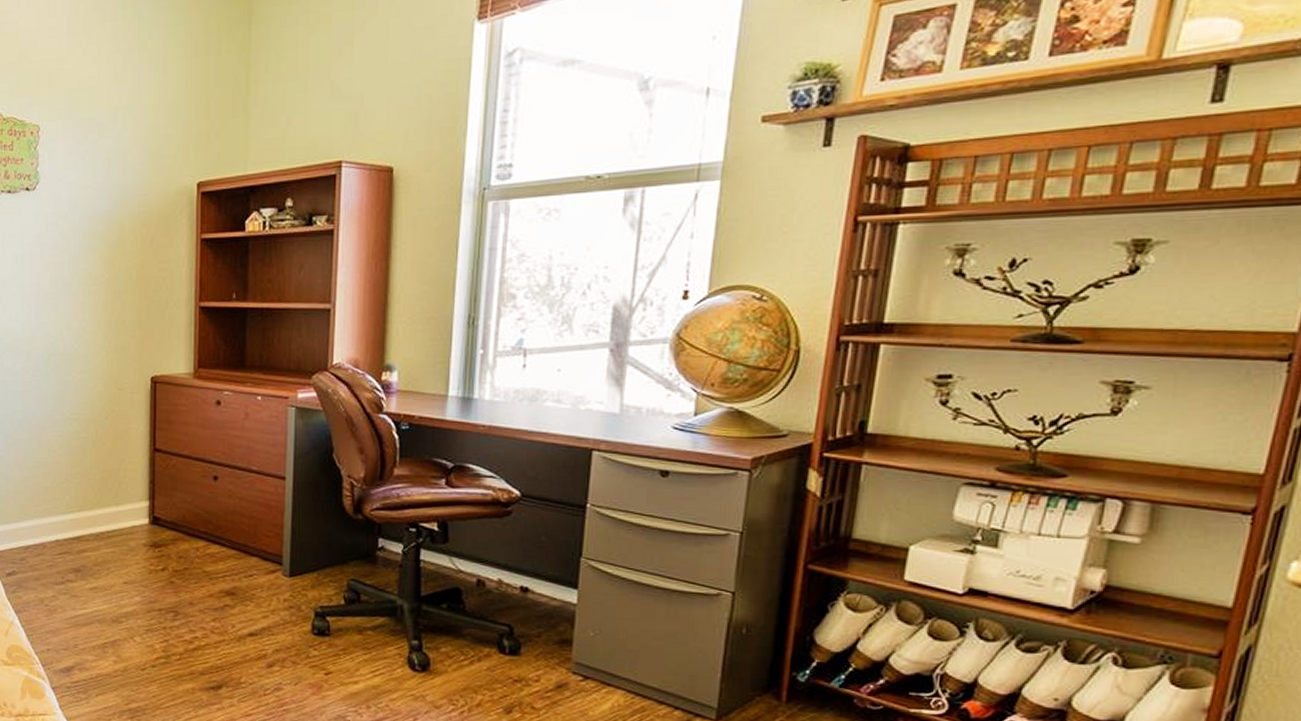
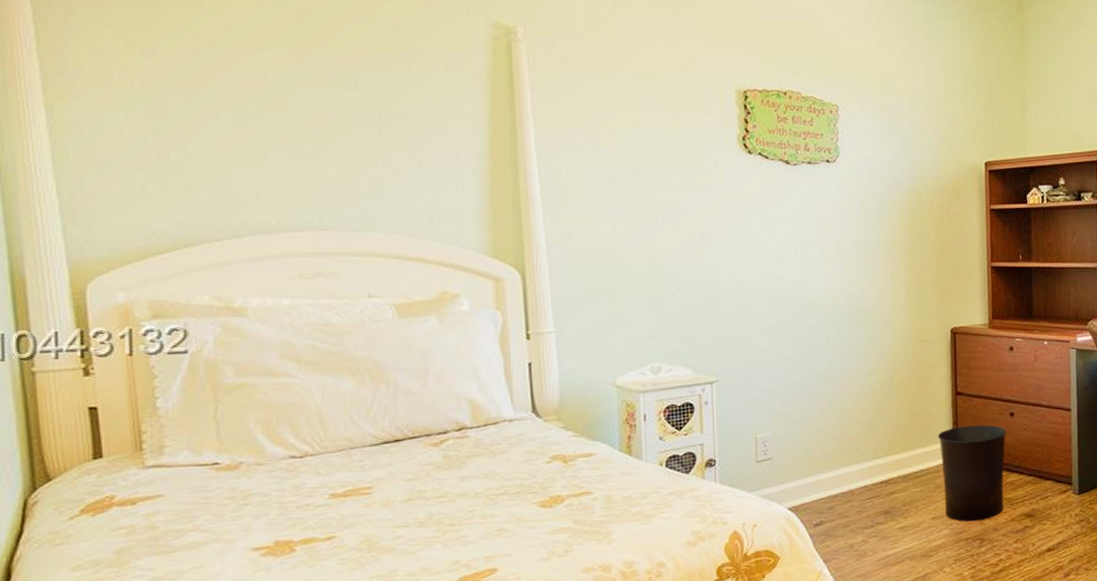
waste bin: none [133,486,209,592] -> present [938,424,1007,521]

